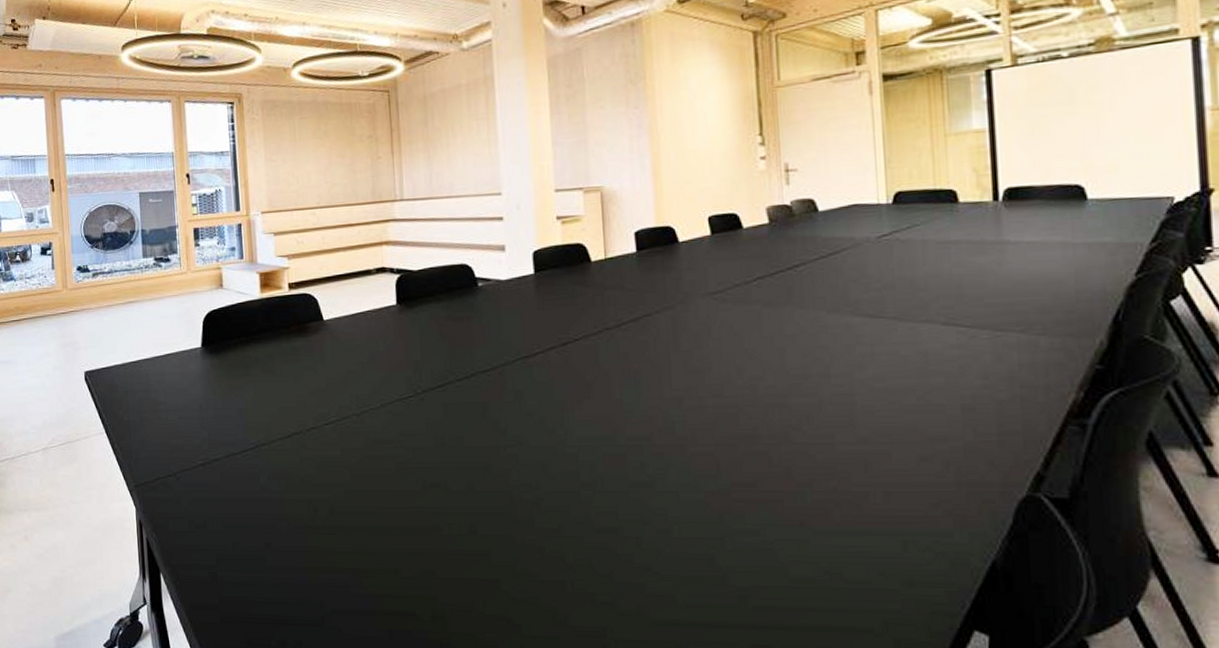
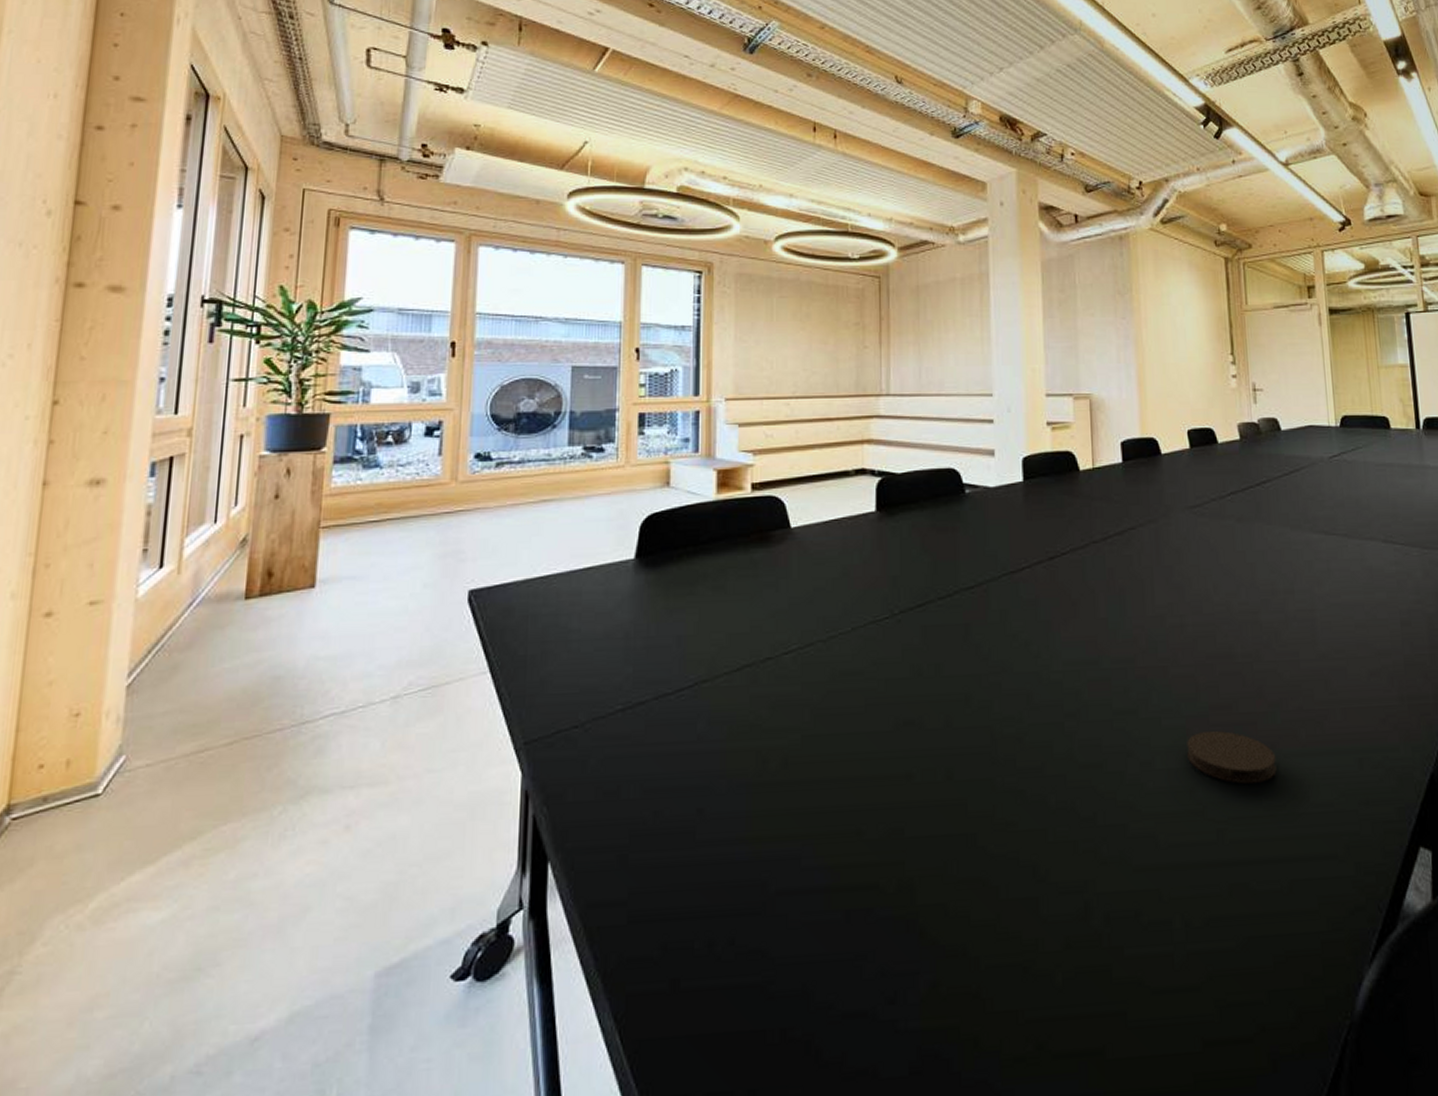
coaster: none [706,505,806,557] -> present [1187,730,1277,784]

